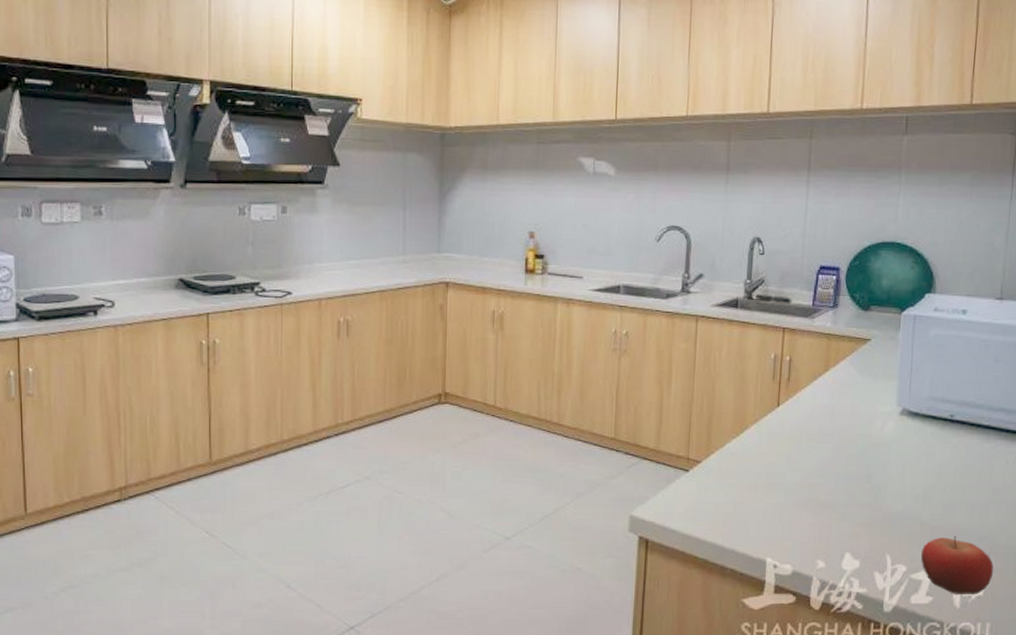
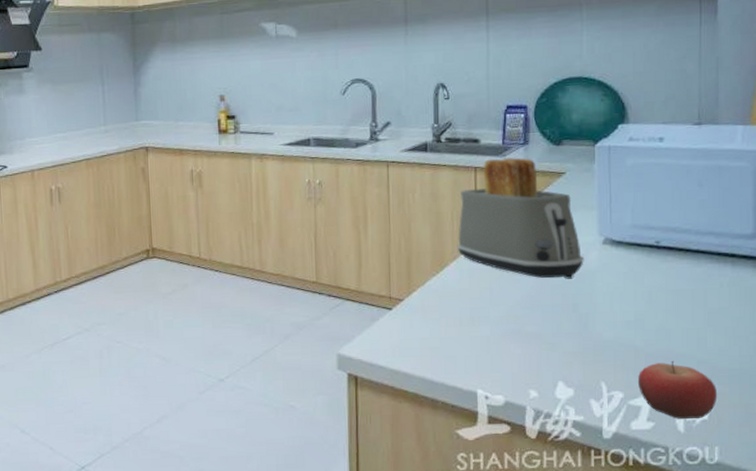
toaster: none [759,319,881,449] -> present [457,157,584,279]

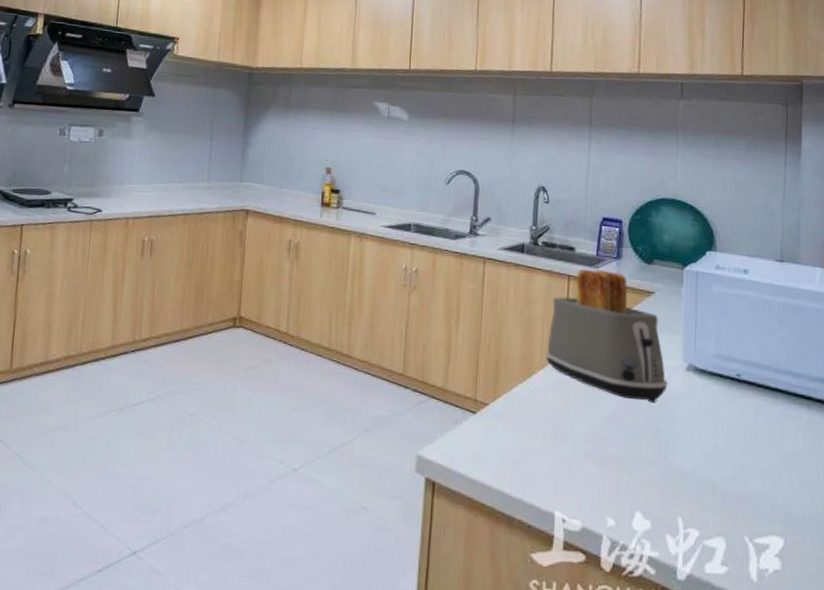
fruit: present [638,360,718,420] -> none [714,501,791,569]

